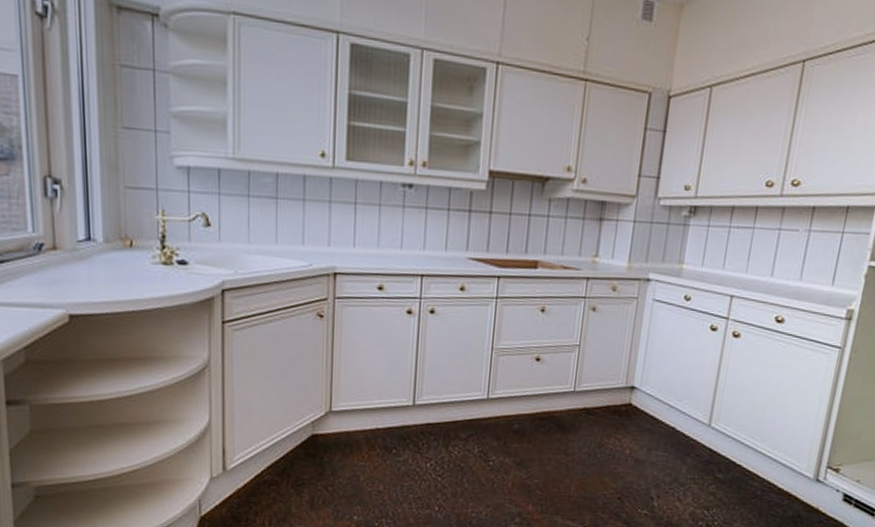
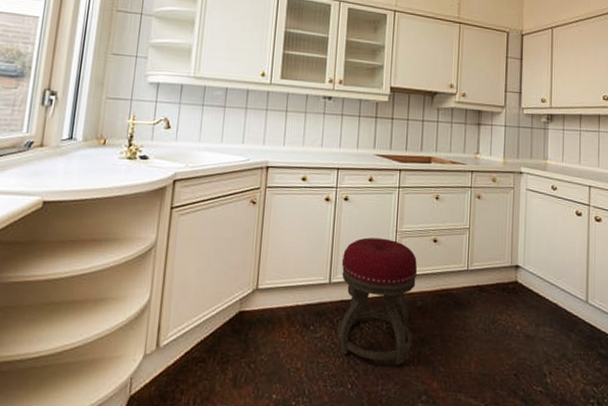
stool: none [423,355,516,489] -> present [338,237,418,366]

